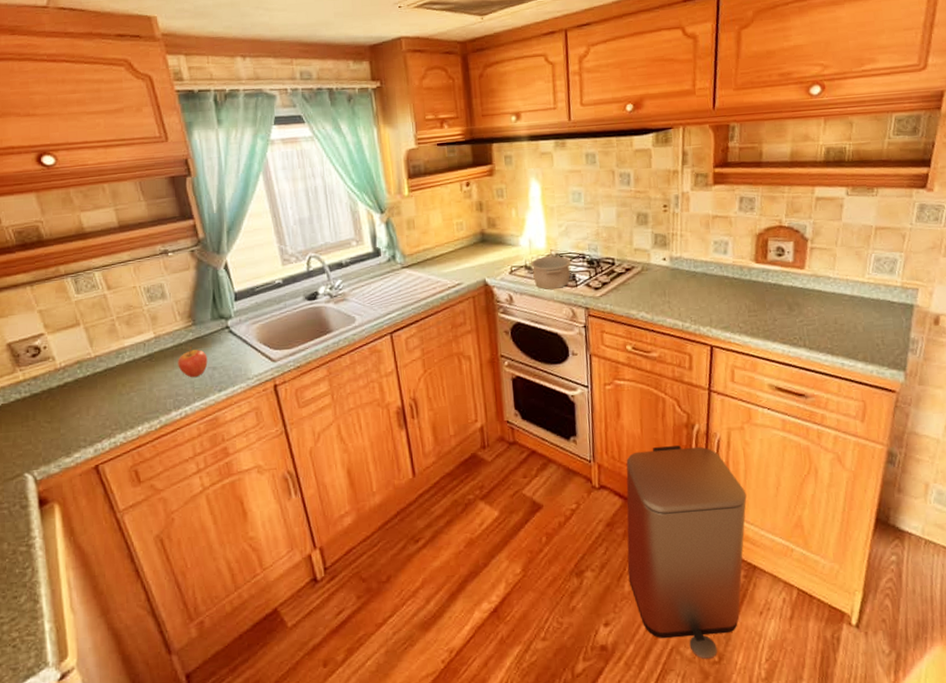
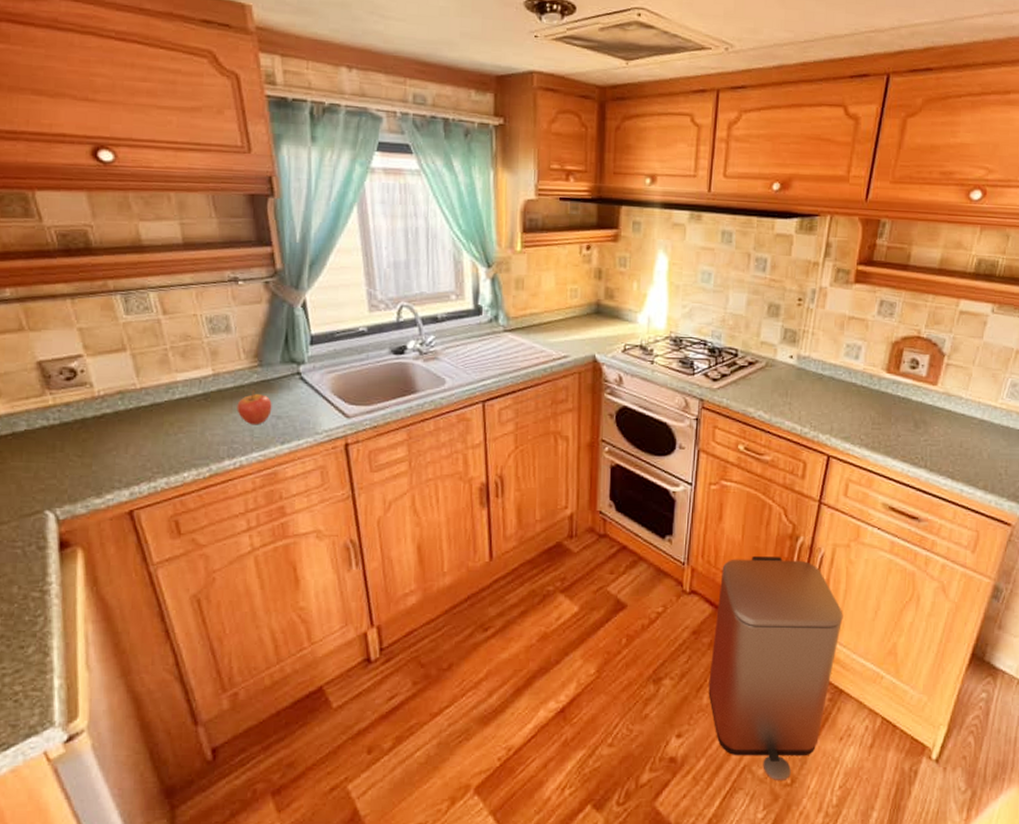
cooking pot: present [530,255,572,290] -> none [646,337,691,376]

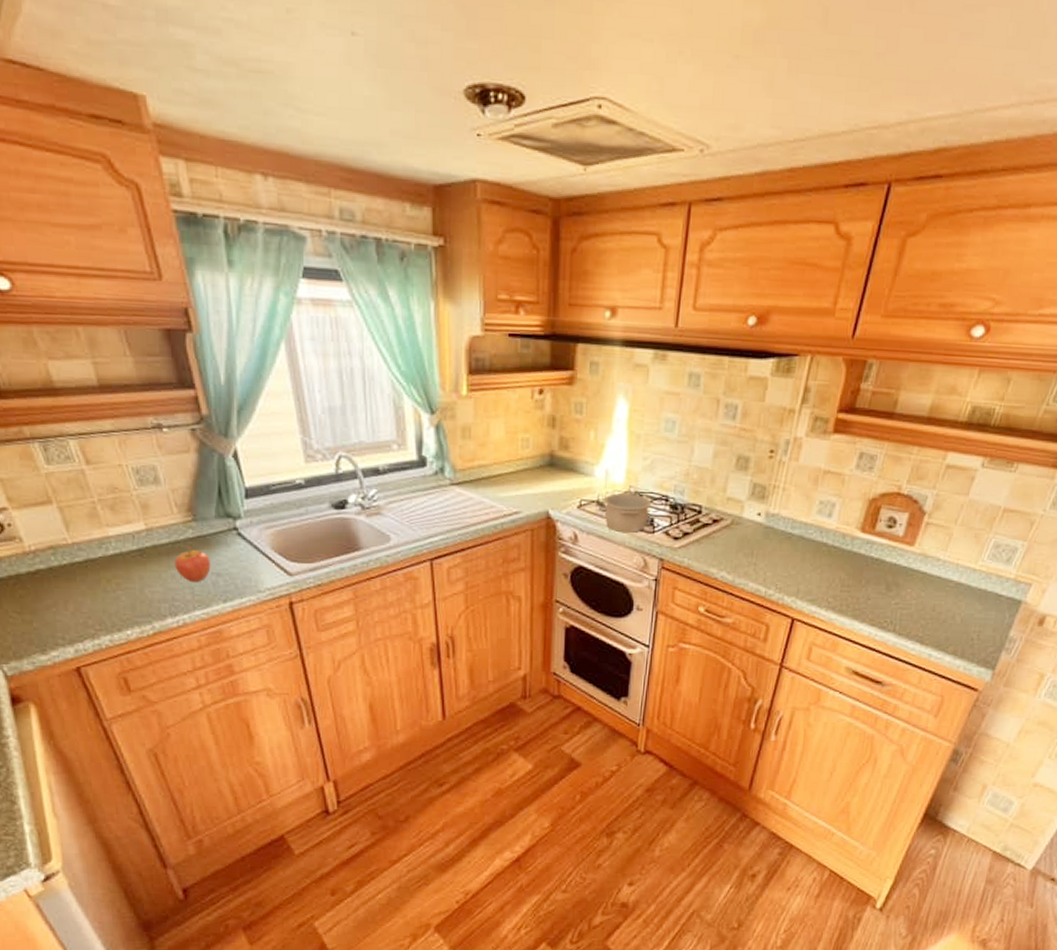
cooking pot: none [646,337,691,376] -> present [603,492,652,534]
pedal bin: present [708,556,843,781] -> none [660,718,798,925]

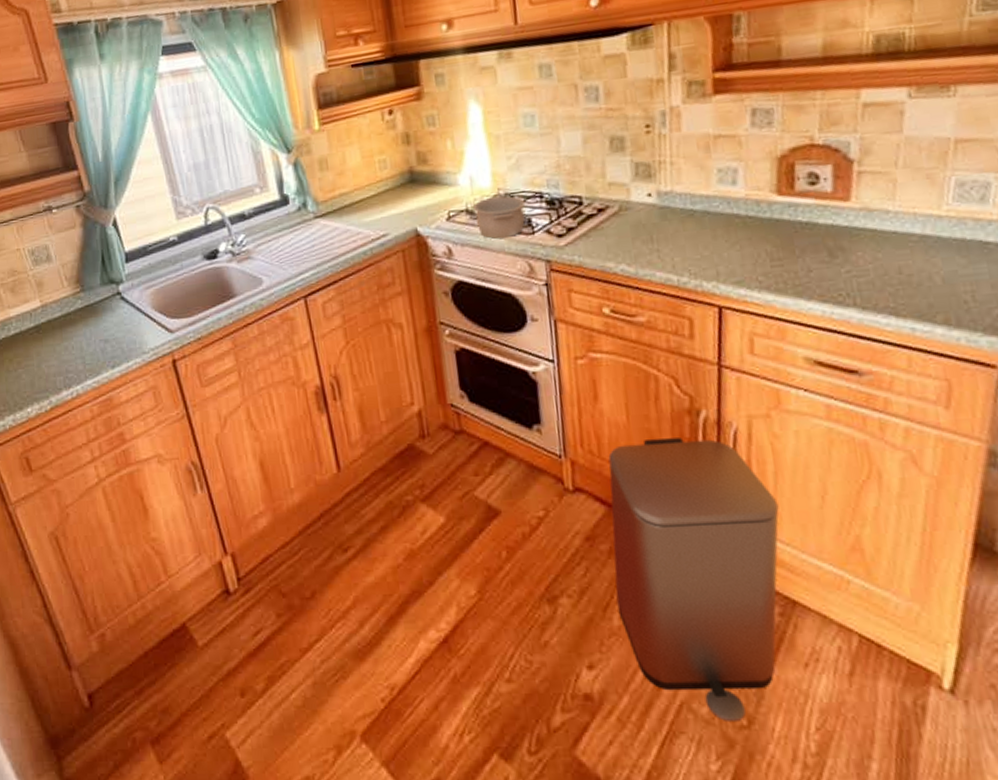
fruit: present [174,546,211,583] -> none [66,316,99,352]
pedal bin: none [660,718,798,925] -> present [608,438,779,723]

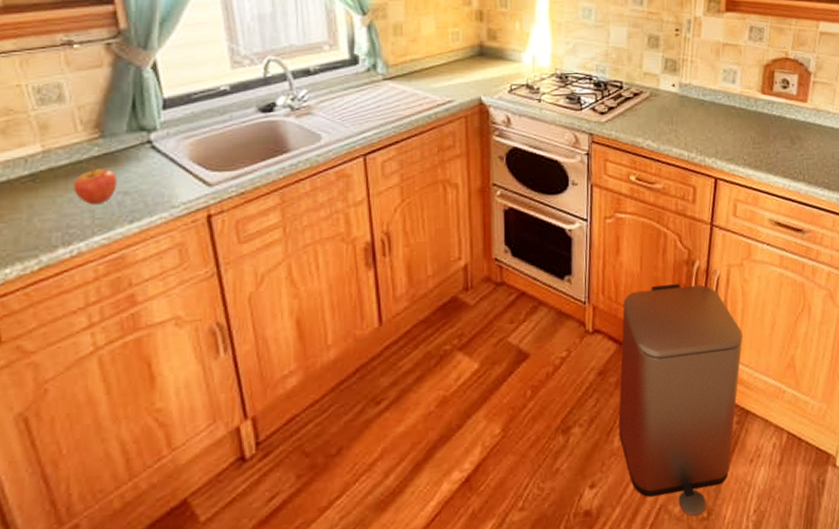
fruit: none [66,316,99,352] -> present [73,165,117,205]
cooking pot: present [472,196,526,240] -> none [532,75,577,113]

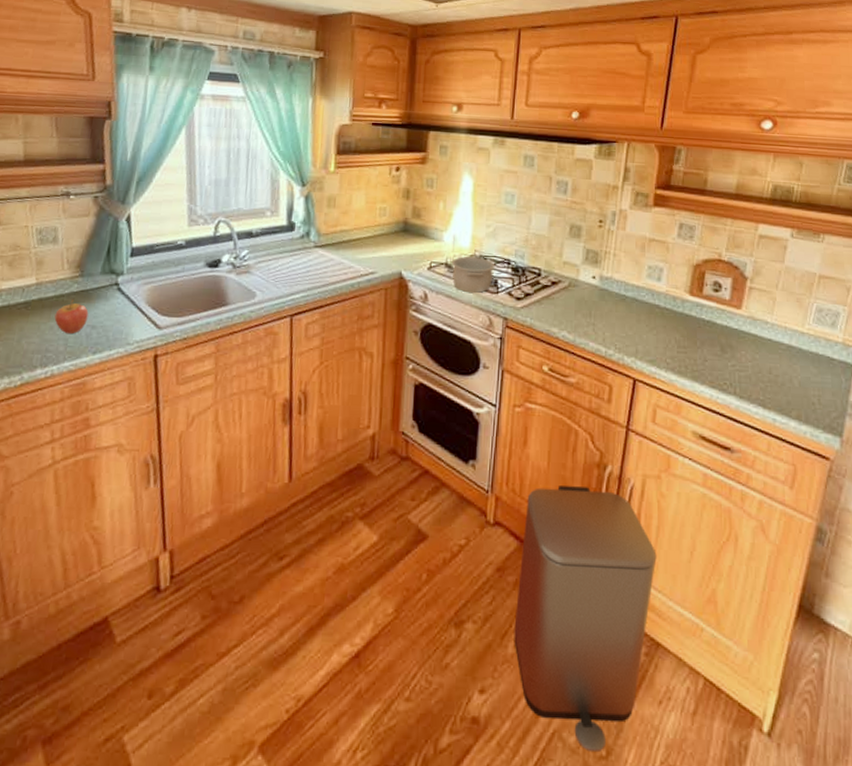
cooking pot: none [532,75,577,113] -> present [451,256,495,294]

